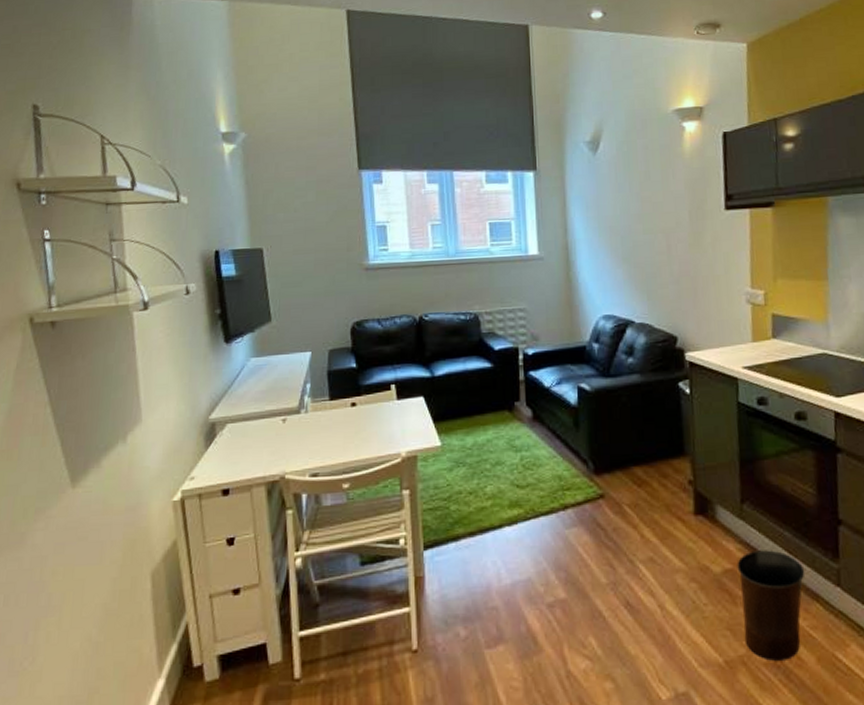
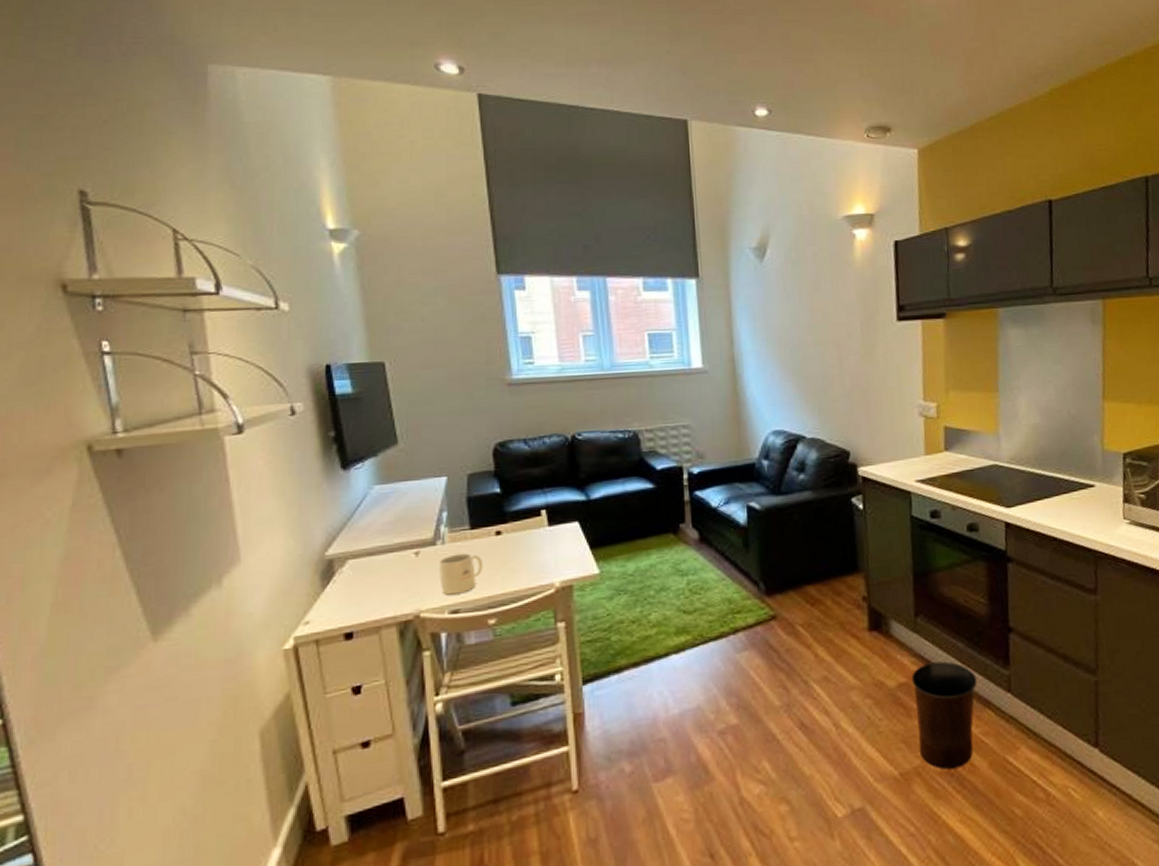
mug: none [302,422,339,460] -> present [439,553,482,595]

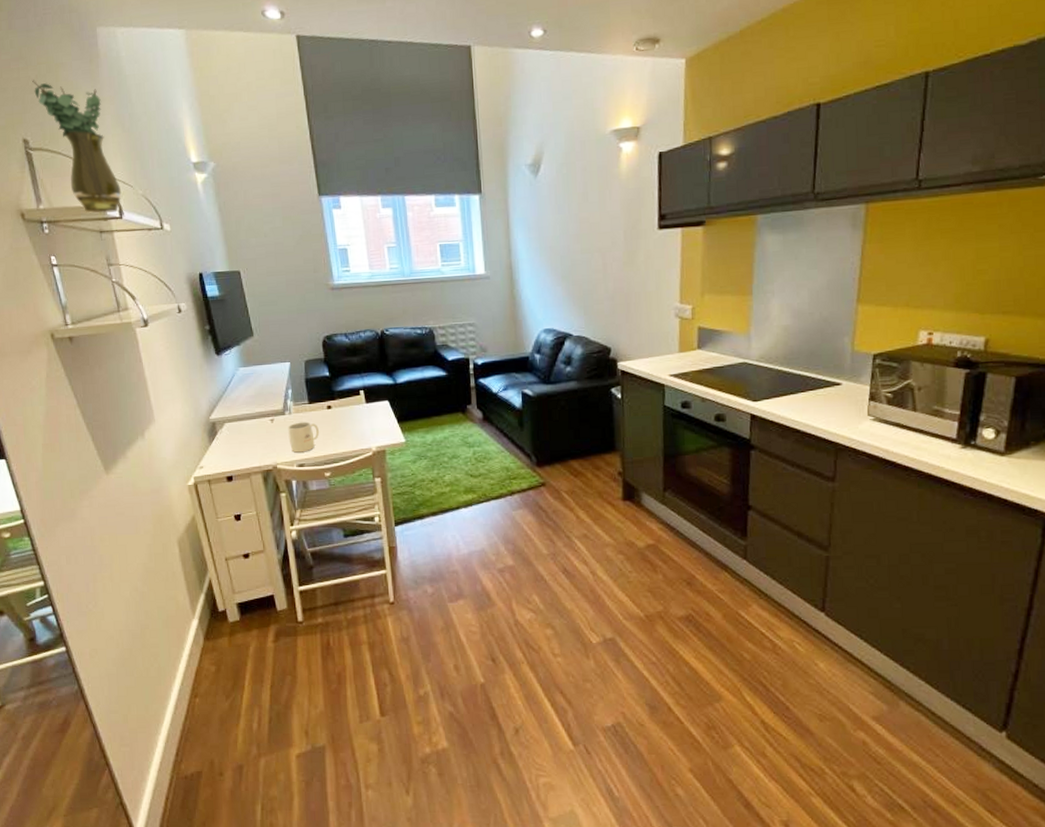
vase: none [104,119,222,287] -> present [32,80,122,213]
waste bin: present [911,661,978,770] -> none [658,529,717,616]

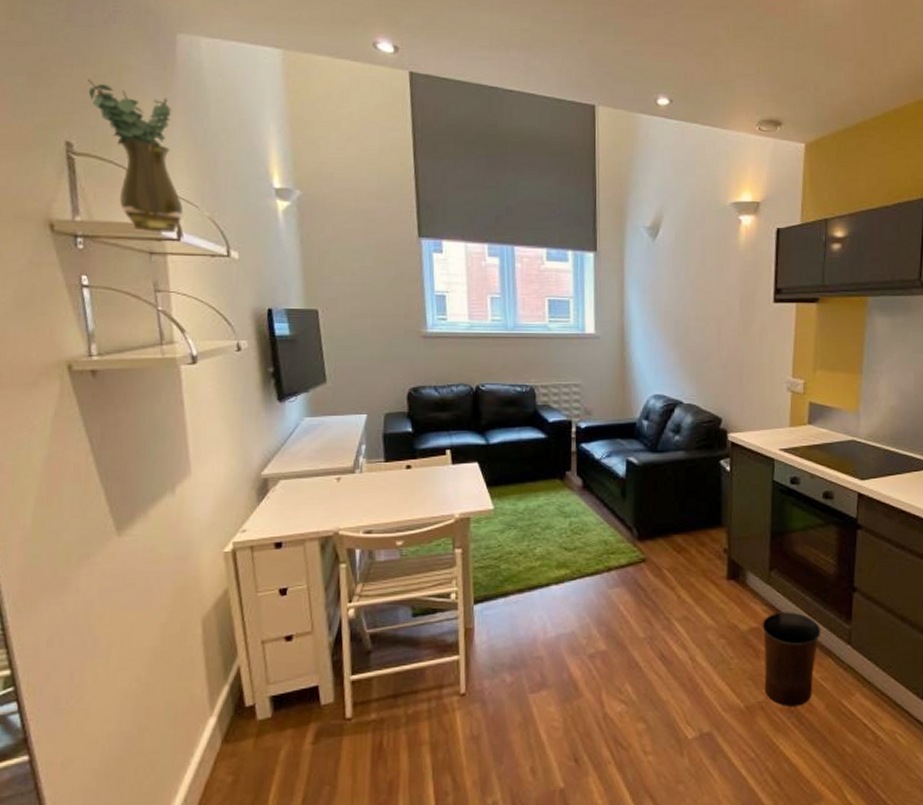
mug: present [288,421,319,453] -> none [356,482,394,517]
waste bin: none [658,529,717,616] -> present [762,612,821,706]

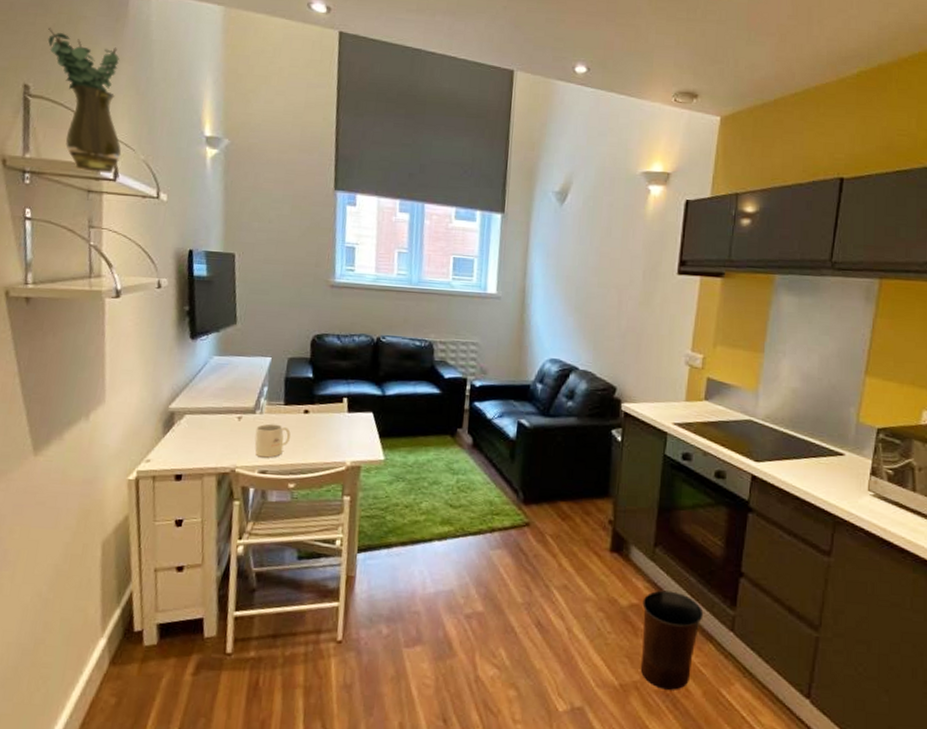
mug: none [356,482,394,517] -> present [254,423,291,458]

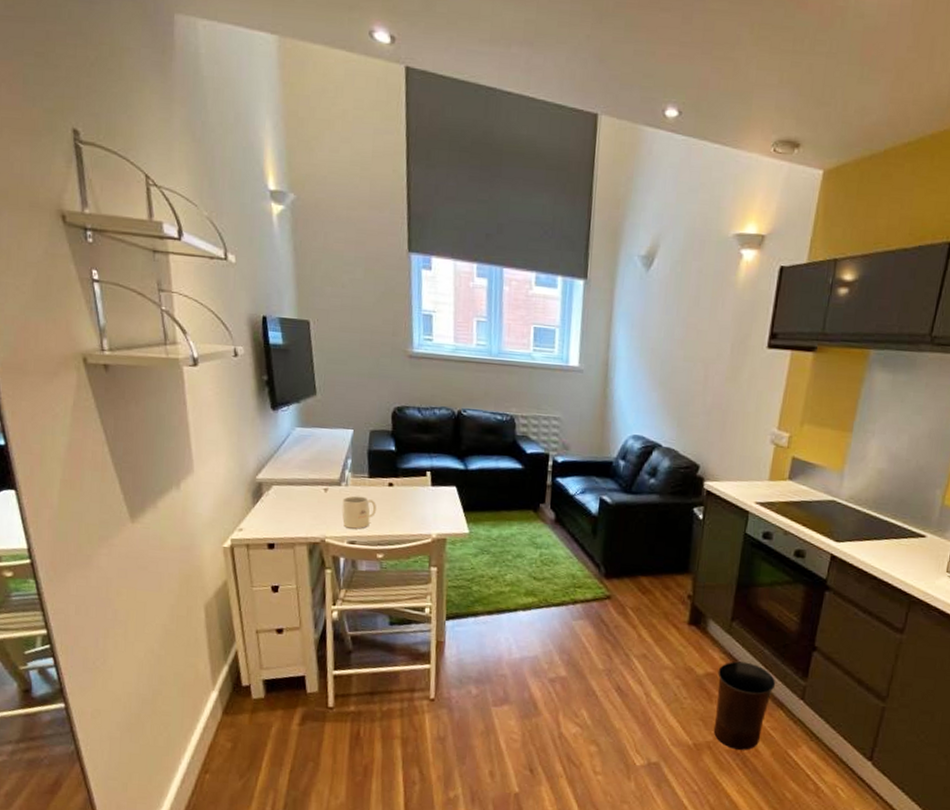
vase: present [48,27,122,173] -> none [91,61,184,232]

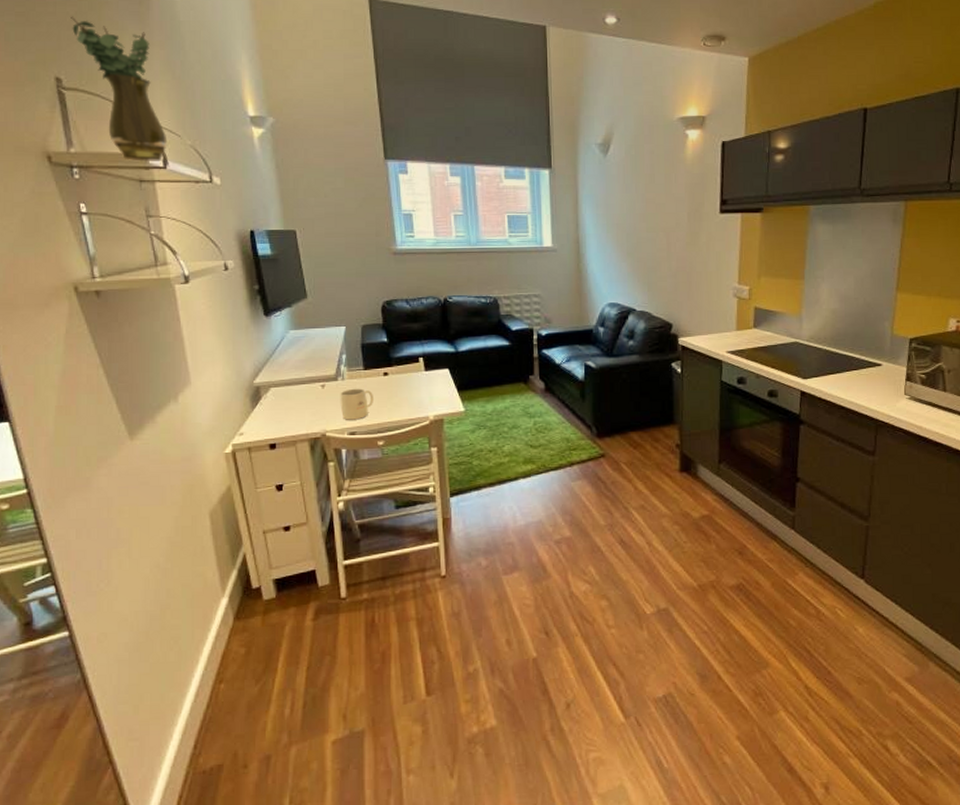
vase: none [91,61,184,232] -> present [71,16,168,161]
waste bin: present [713,661,776,750] -> none [712,500,767,585]

